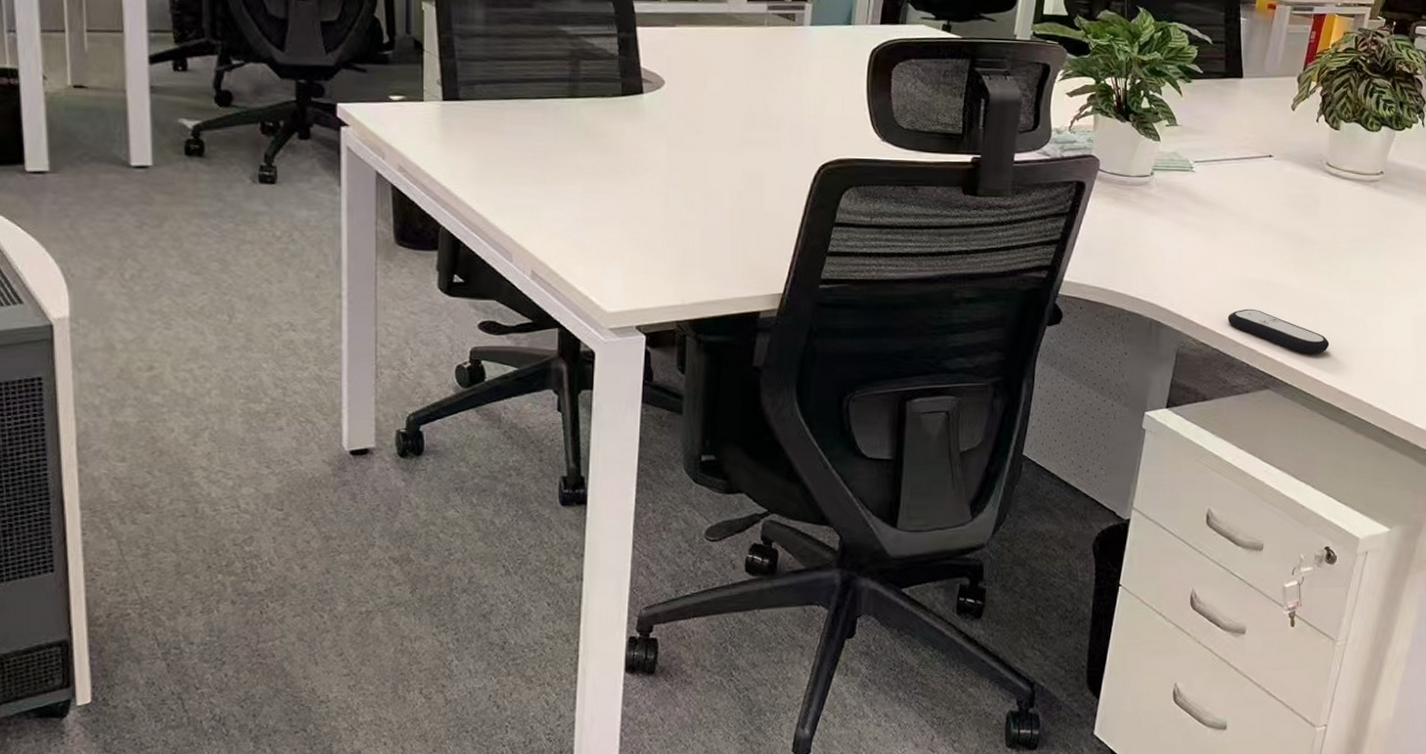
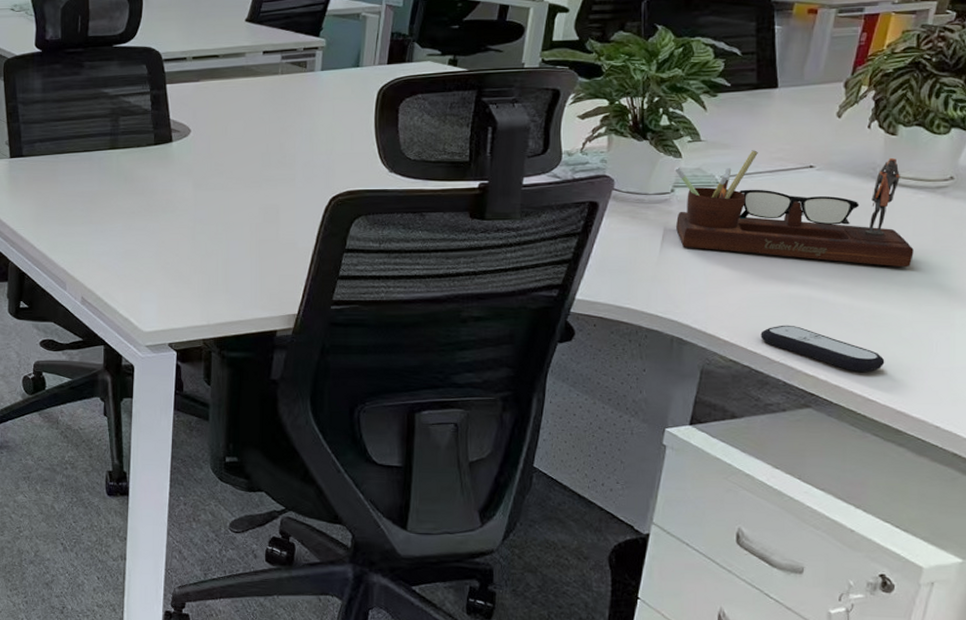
desk organizer: none [1154,137,1352,255] -> present [674,150,914,268]

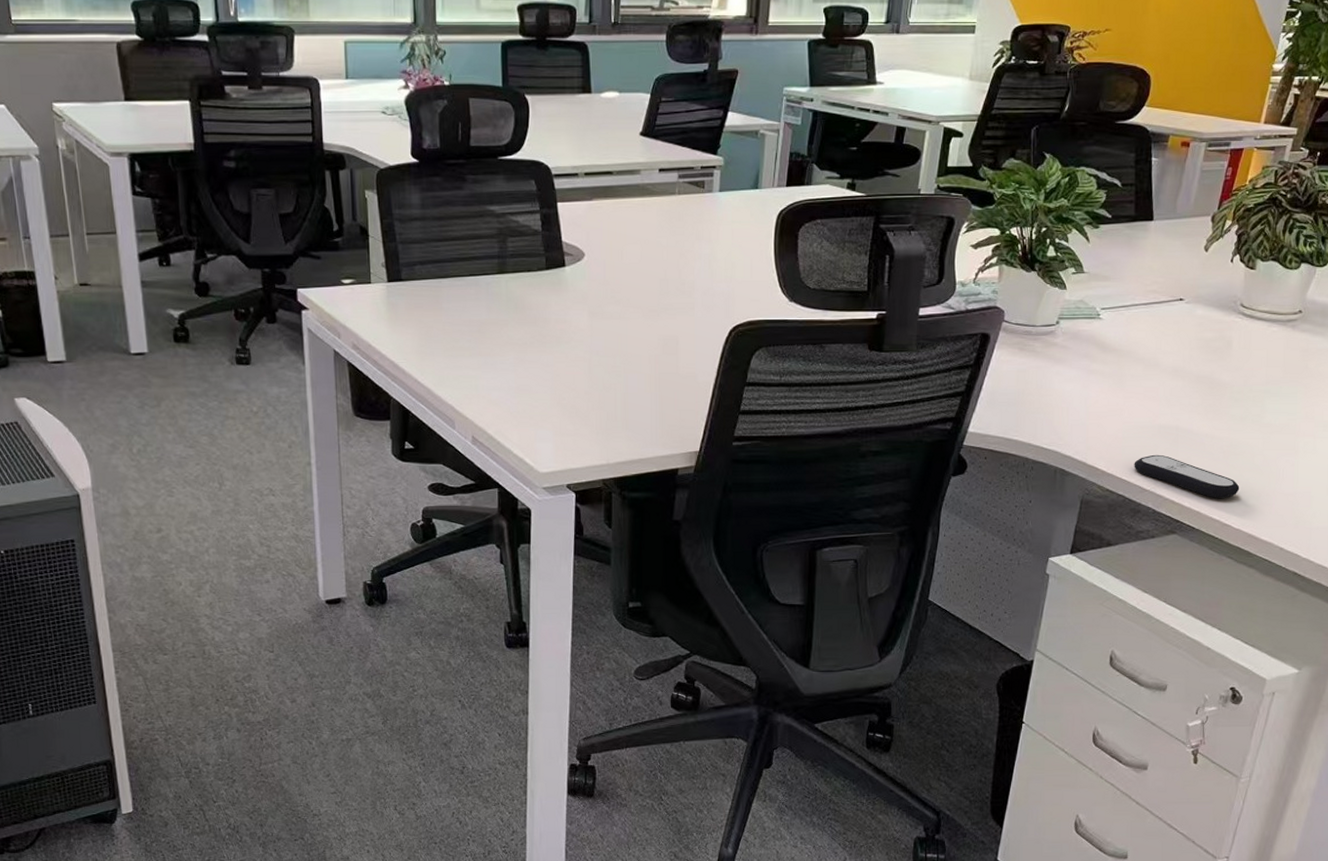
desk organizer: present [674,150,914,268] -> none [1060,282,1267,398]

